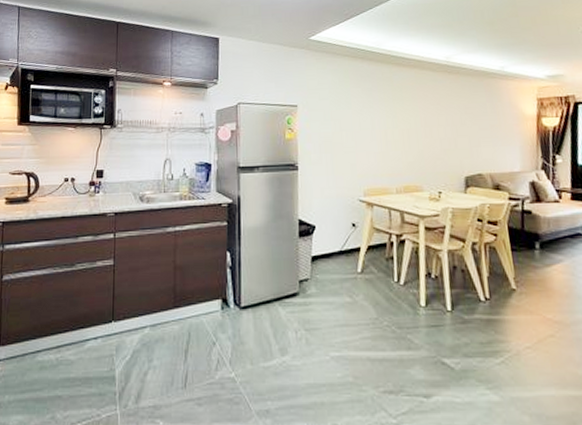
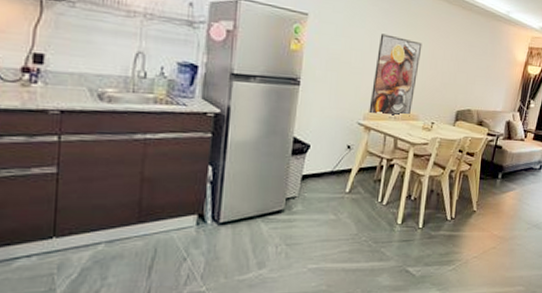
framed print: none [367,111,414,192] -> present [369,34,422,119]

